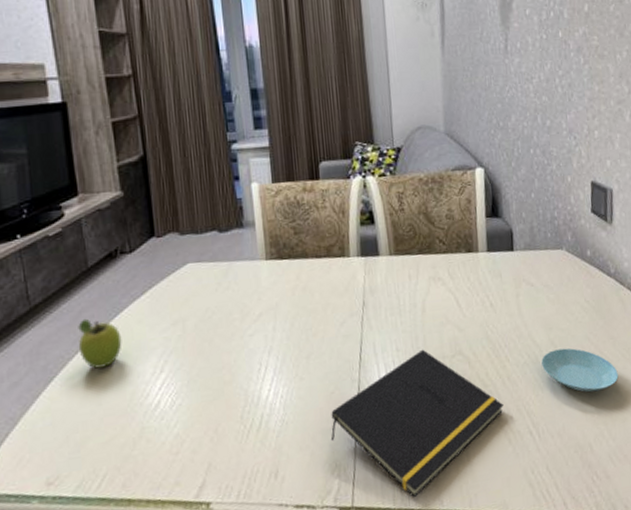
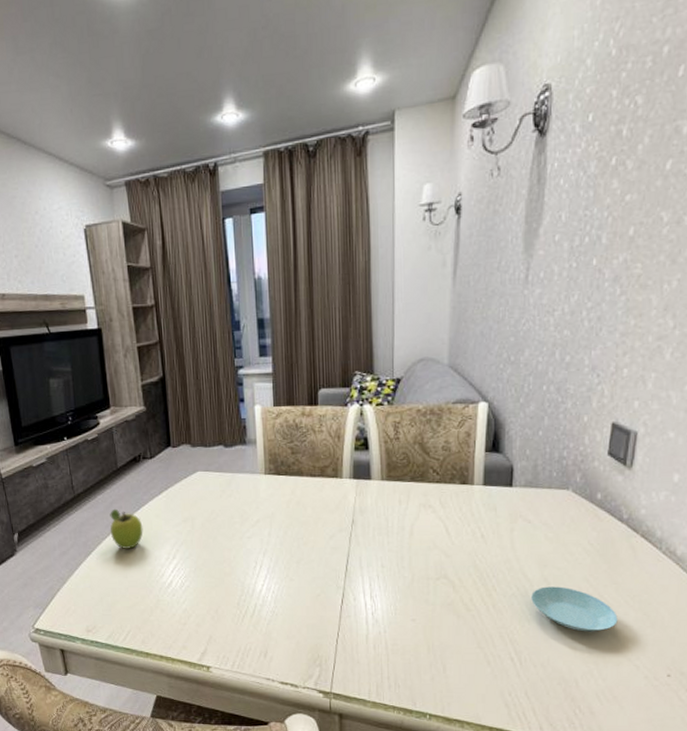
notepad: present [330,349,504,498] -> none [314,569,486,696]

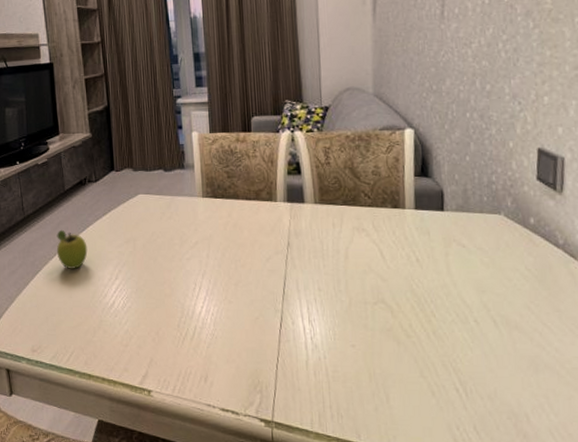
saucer: present [531,586,618,632] -> none [472,313,565,362]

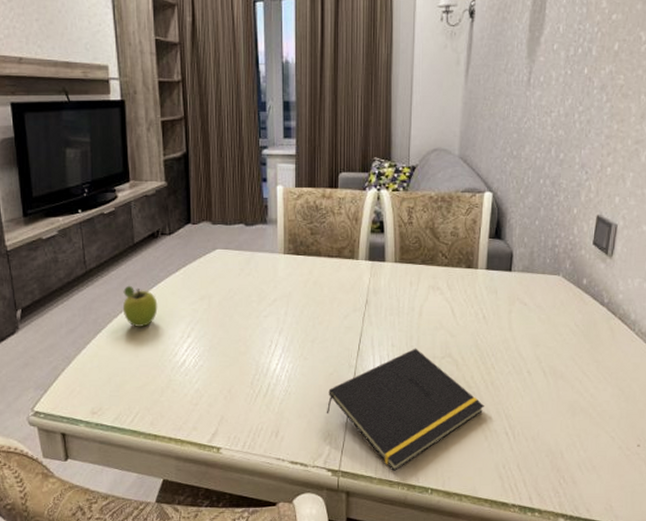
notepad: none [254,292,428,426] -> present [326,348,484,472]

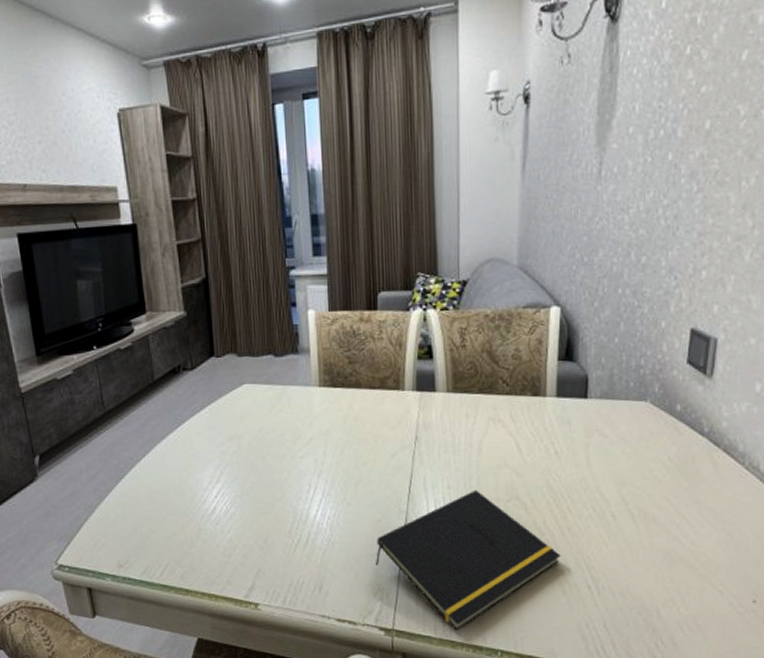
fruit: present [122,285,158,328] -> none [145,426,183,473]

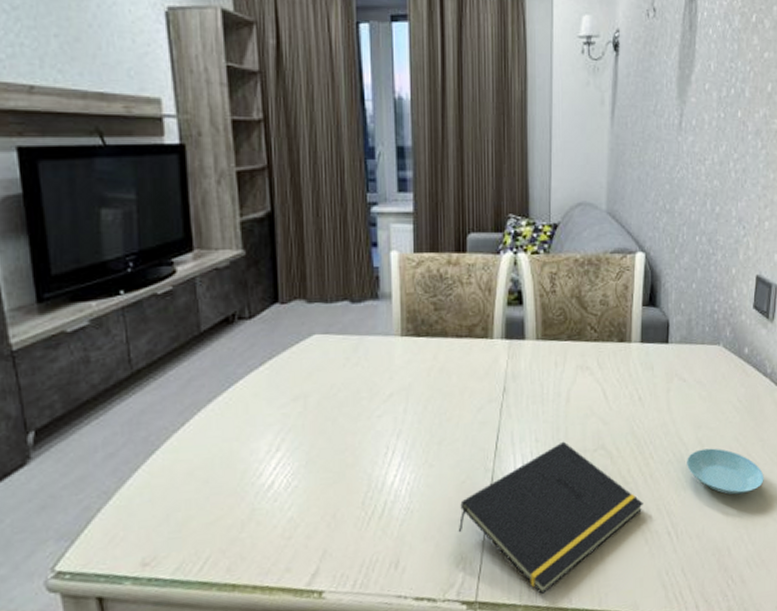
saucer: none [609,506,700,556] -> present [687,448,764,495]

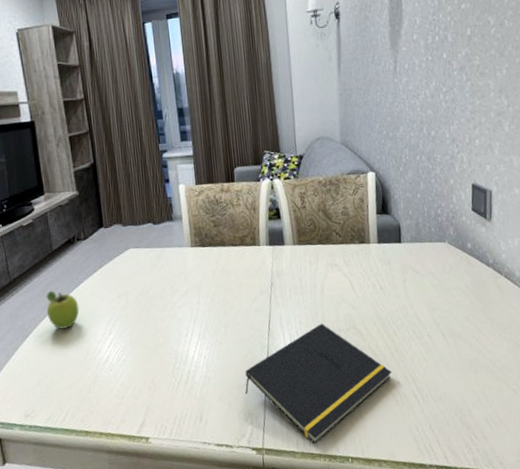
fruit: none [185,388,235,444] -> present [46,290,80,330]
saucer: present [687,448,764,495] -> none [425,326,496,365]

